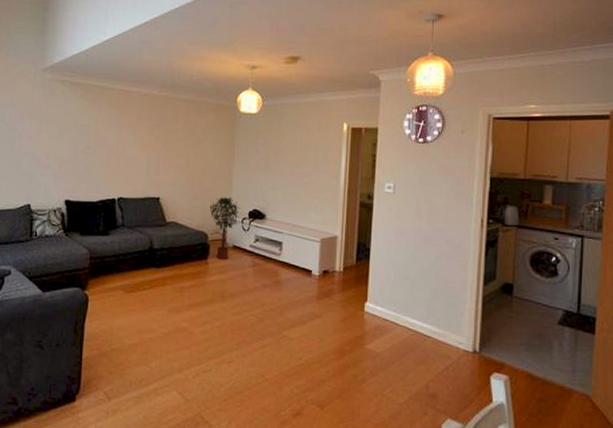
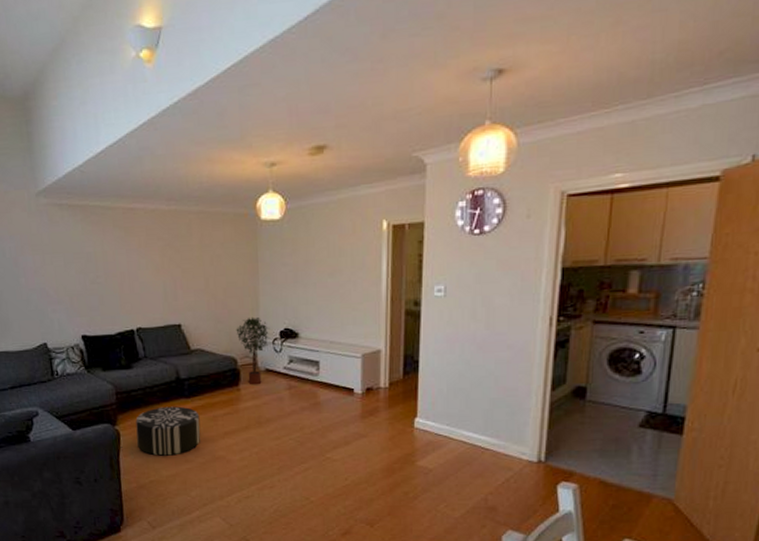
pouf: none [103,274,168,324] -> present [135,406,201,456]
kettle: present [498,205,520,228] -> none [570,297,597,324]

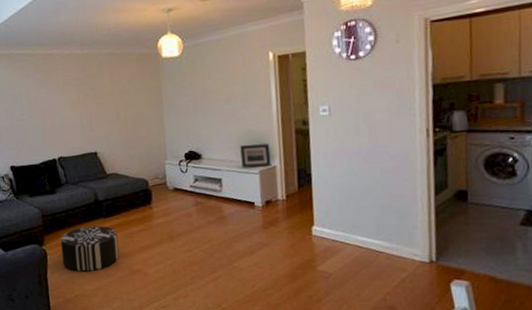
potted tree: present [236,316,271,385] -> none [145,142,177,204]
picture frame: none [342,324,376,351] -> present [240,143,272,168]
kettle: none [570,297,597,324] -> present [444,109,470,134]

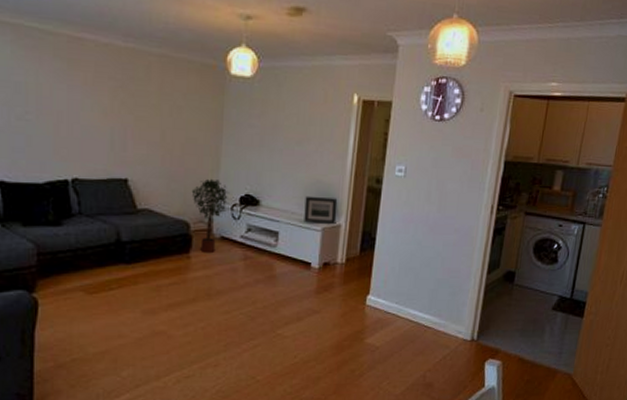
pouf: present [60,225,119,272] -> none [58,272,141,330]
potted tree: none [145,142,177,204] -> present [191,178,230,254]
kettle: present [444,109,470,134] -> none [508,190,529,215]

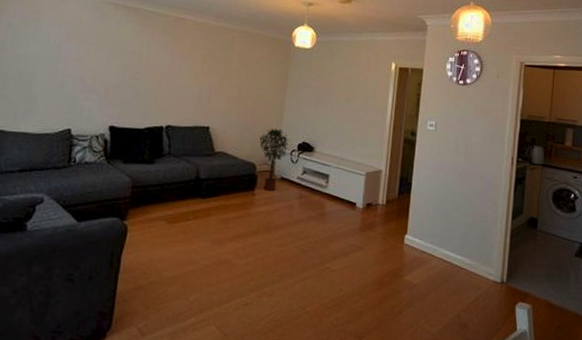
picture frame: present [304,195,338,225] -> none [350,144,379,171]
kettle: none [508,190,529,215] -> present [526,145,545,167]

